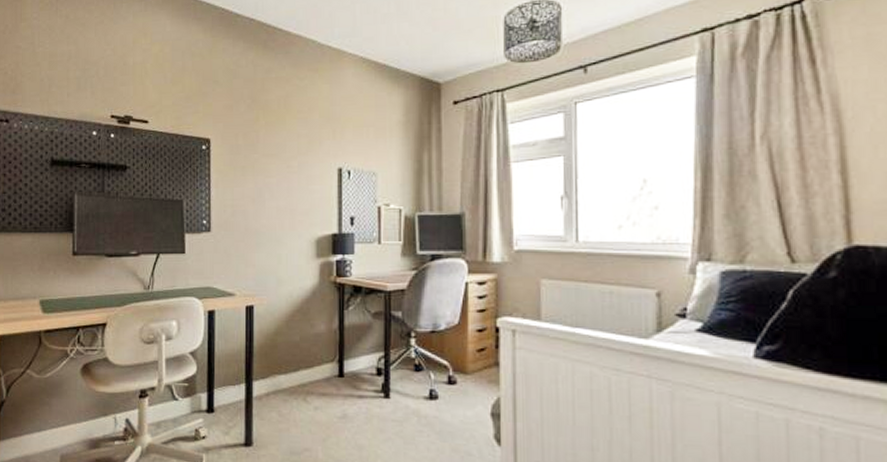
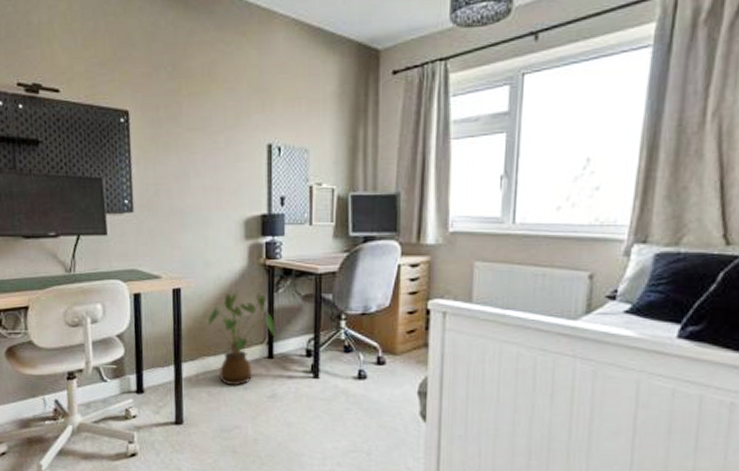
house plant: none [279,310,346,405] -> present [207,292,275,385]

